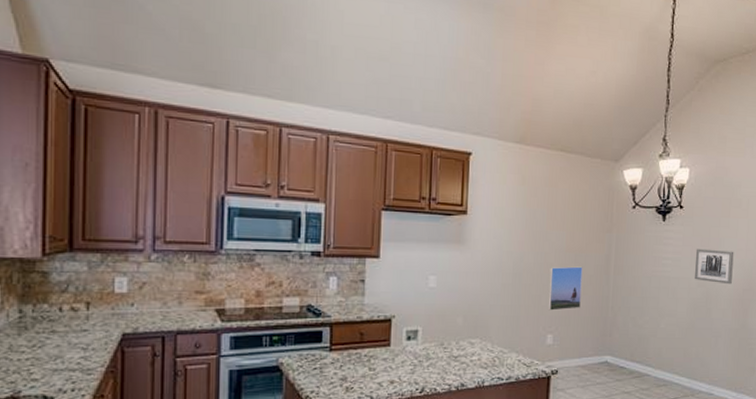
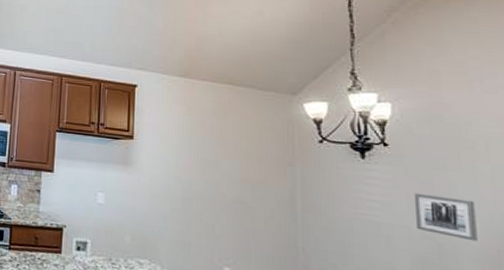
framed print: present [547,266,583,311] -> none [223,196,262,244]

